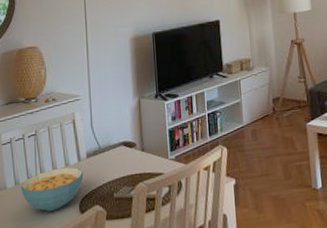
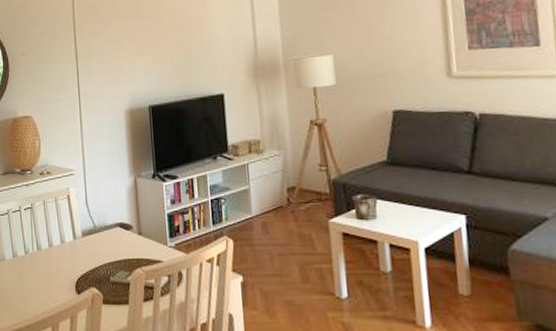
cereal bowl: present [21,167,84,212] -> none [19,244,80,288]

